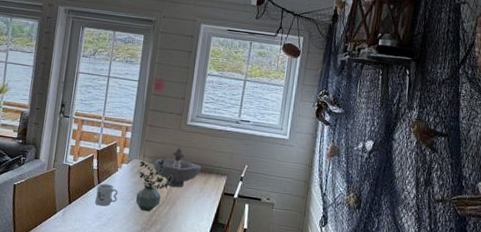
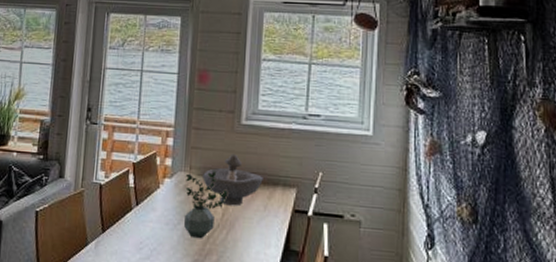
mug: present [94,183,118,207] -> none [133,204,162,234]

